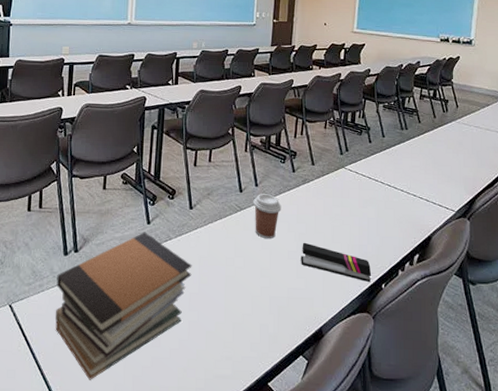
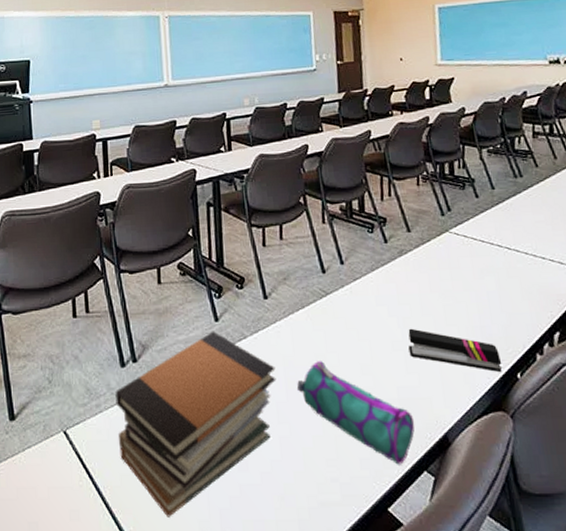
pencil case: none [207,263,298,350] -> present [296,361,415,465]
coffee cup: present [253,194,282,239] -> none [340,272,377,328]

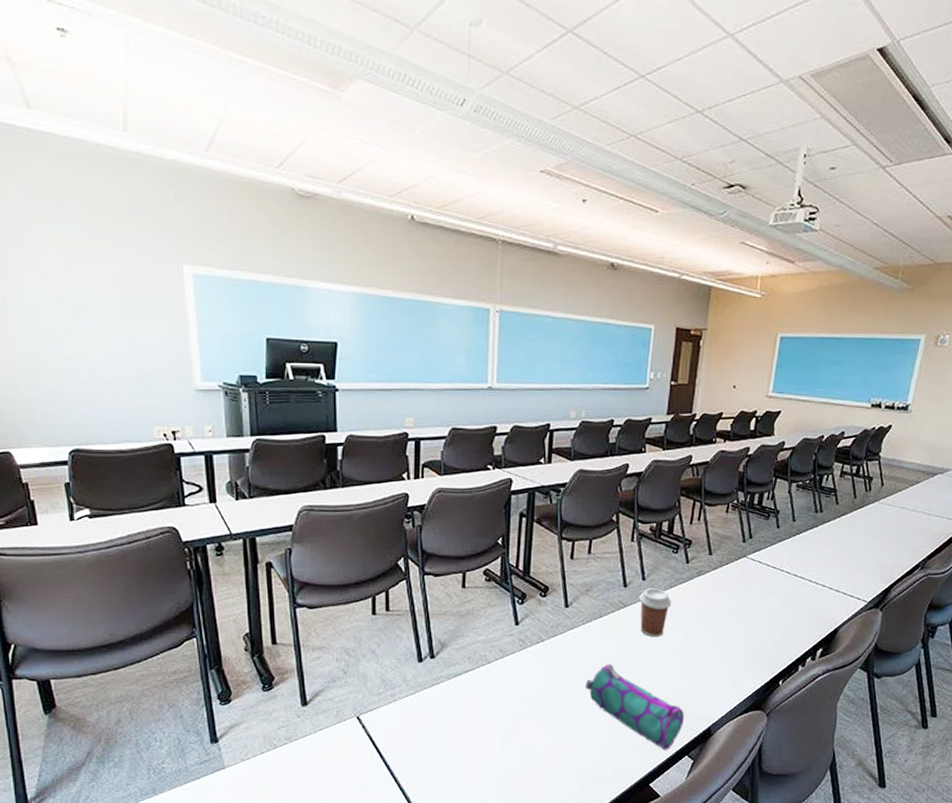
book stack: present [115,331,276,517] -> none [411,634,568,789]
coffee cup: none [340,272,377,328] -> present [639,588,672,638]
stapler: present [408,328,502,372] -> none [691,639,769,679]

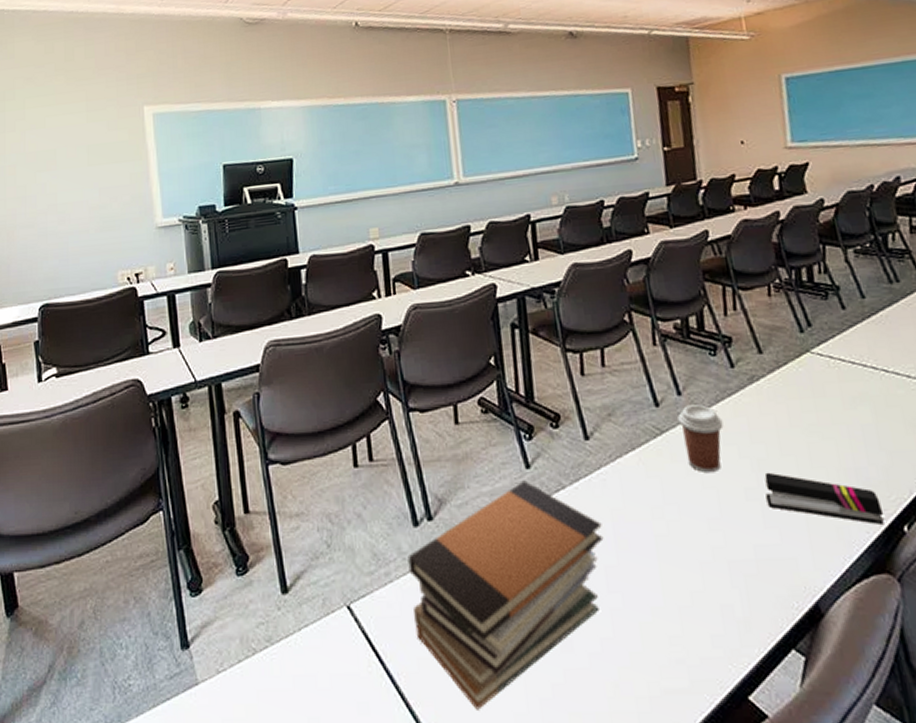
book stack: none [411,634,568,789] -> present [407,480,604,710]
pencil case: present [584,664,685,751] -> none [629,515,778,642]
stapler: none [691,639,769,679] -> present [764,472,884,524]

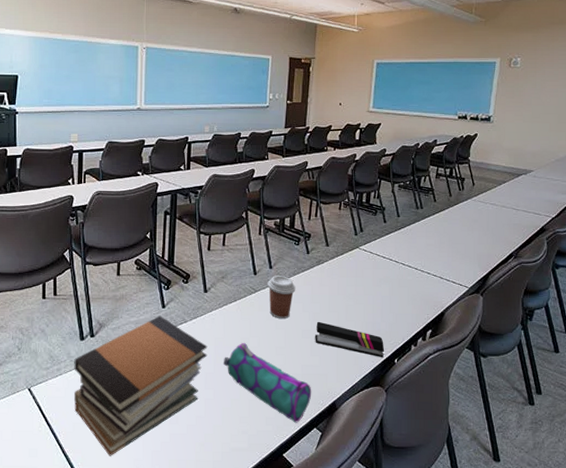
pencil case: none [629,515,778,642] -> present [223,343,312,423]

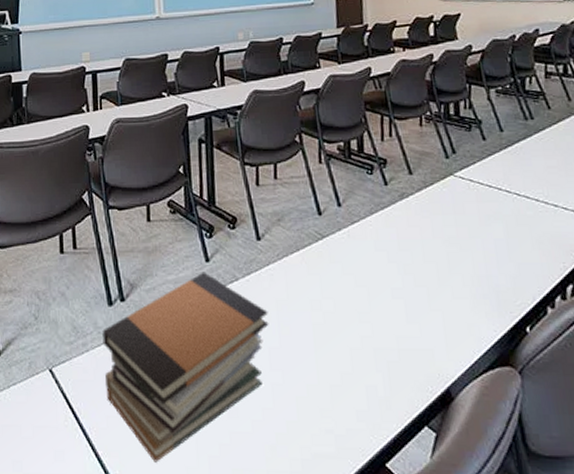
pencil case: present [223,343,312,423] -> none [290,307,416,419]
coffee cup: present [267,275,296,320] -> none [337,215,376,274]
stapler: present [315,321,385,357] -> none [409,275,510,324]

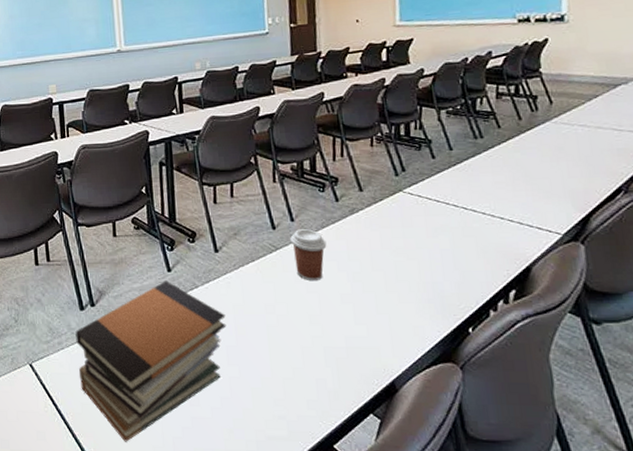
coffee cup: none [337,215,376,274] -> present [290,229,327,282]

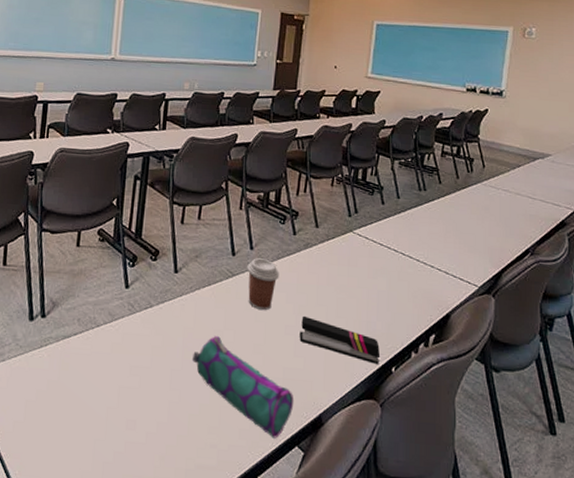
book stack: present [75,280,227,442] -> none [16,297,175,466]
pencil case: none [246,311,363,407] -> present [191,336,294,439]
stapler: none [357,282,454,326] -> present [299,315,381,364]

